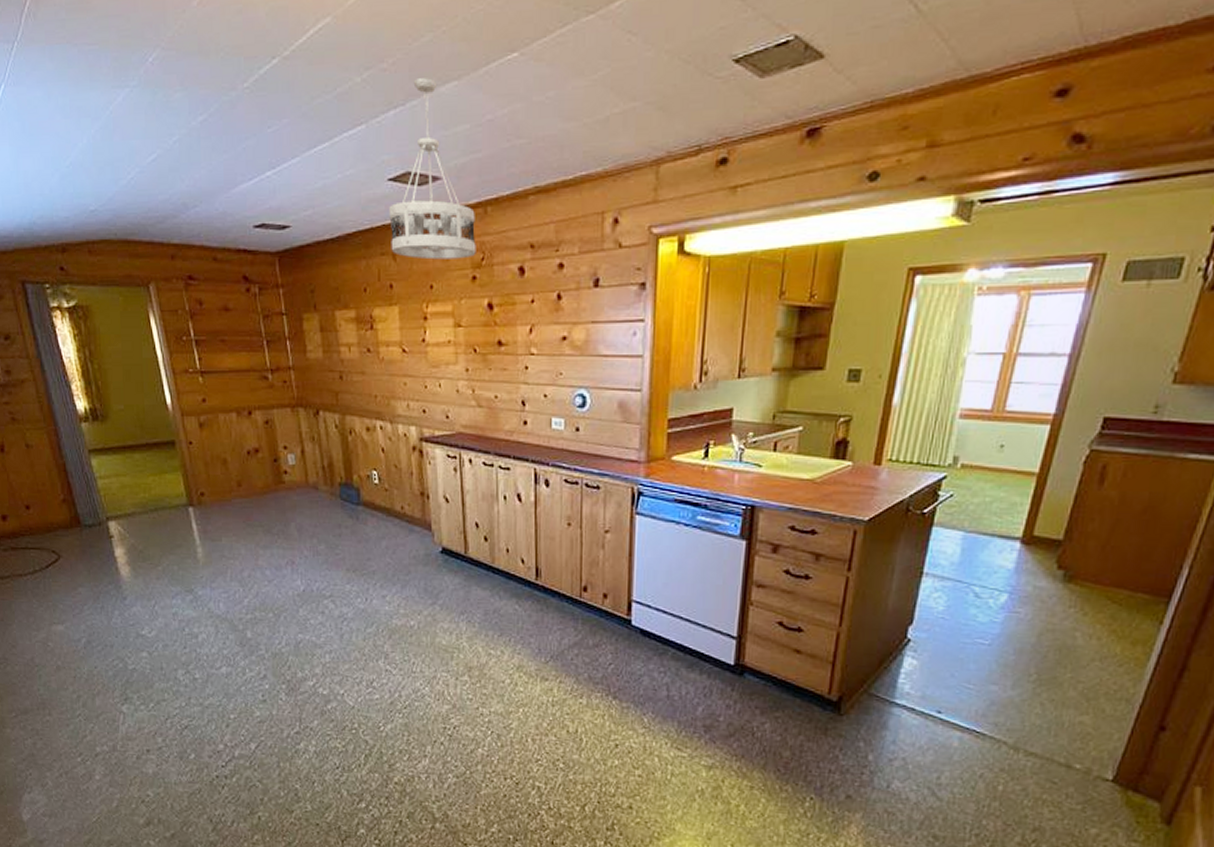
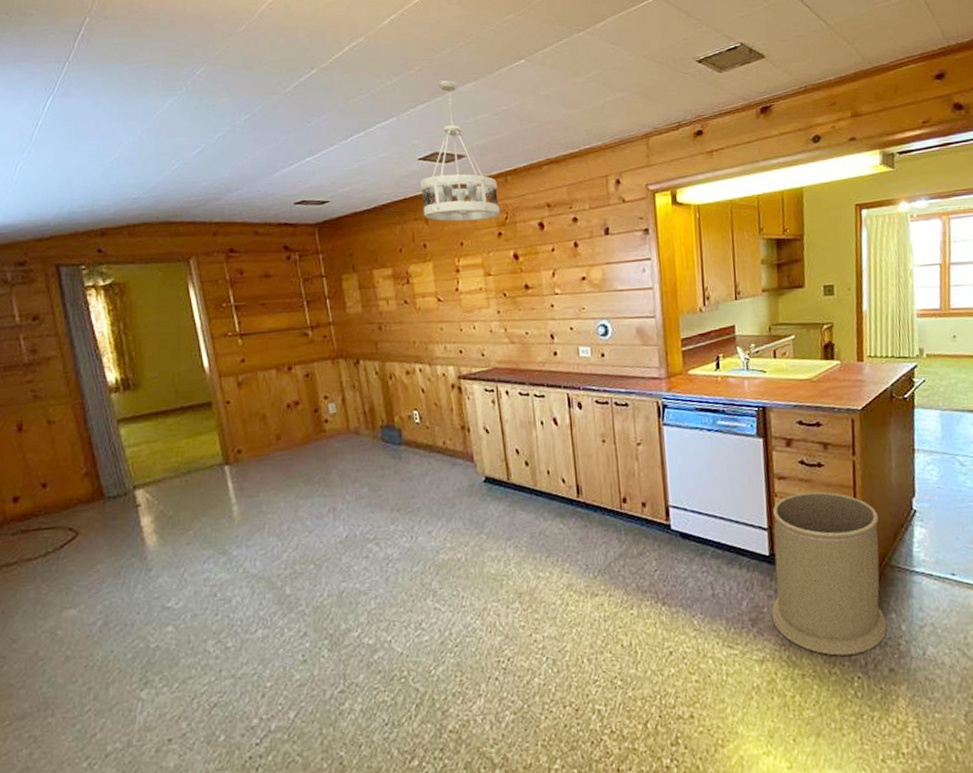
trash can: none [727,604,864,776] -> present [771,491,887,656]

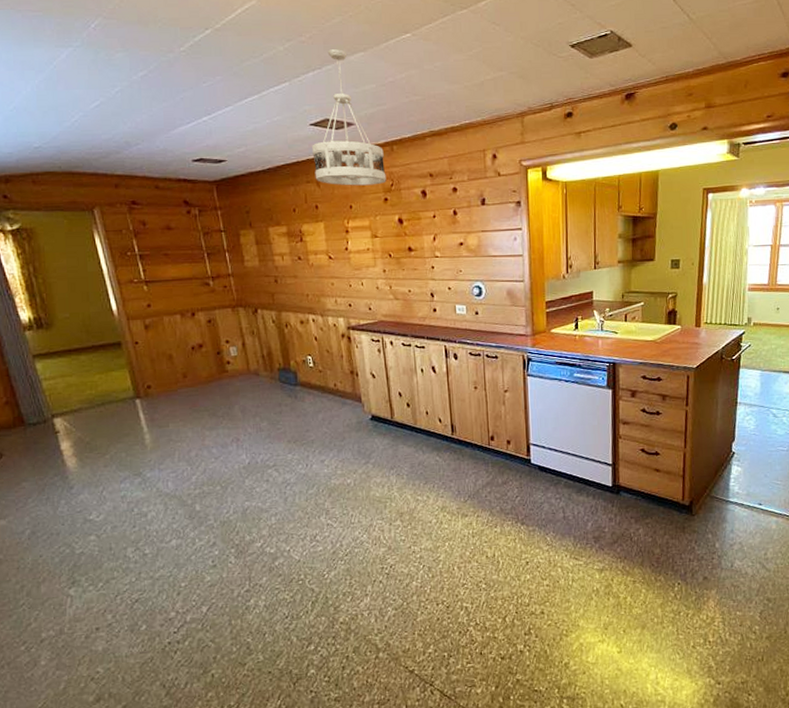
trash can: present [771,491,887,656] -> none [611,435,704,567]

